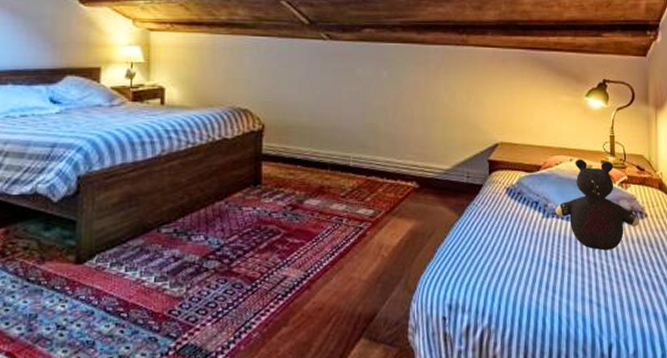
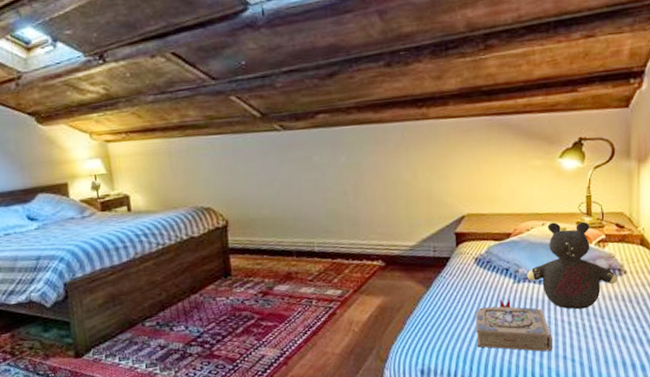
book: none [506,233,579,294] -> present [476,299,552,352]

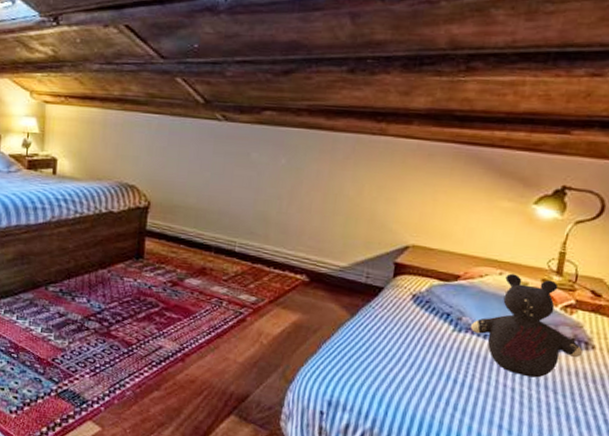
book: present [476,299,552,352] -> none [397,345,489,416]

